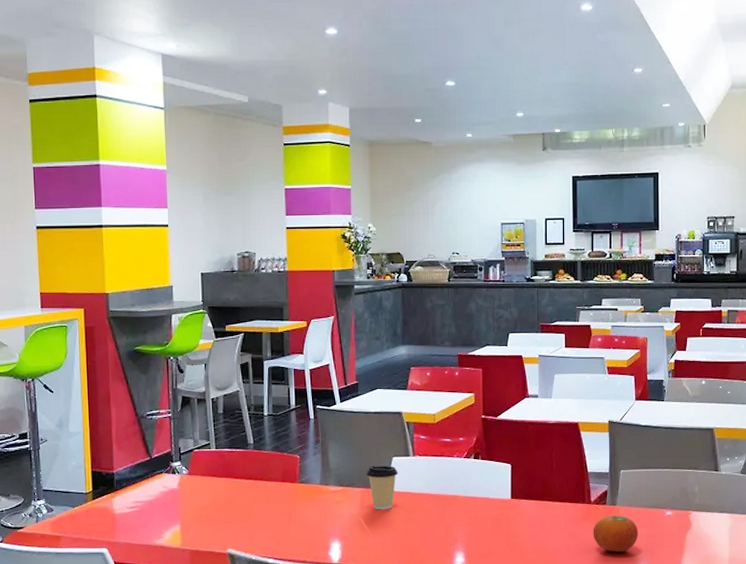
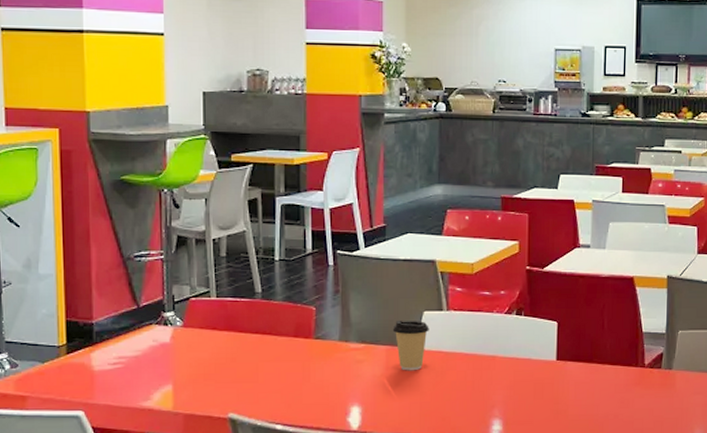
fruit: present [593,514,639,553] -> none [645,379,696,421]

